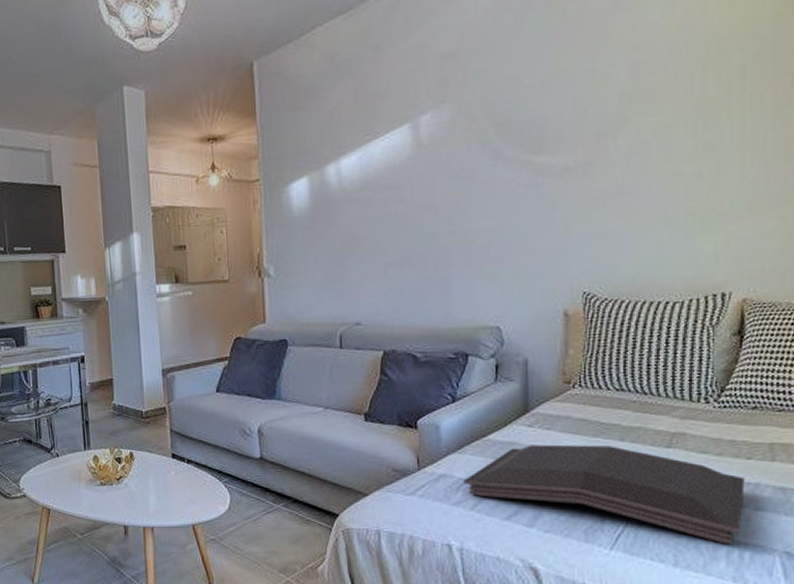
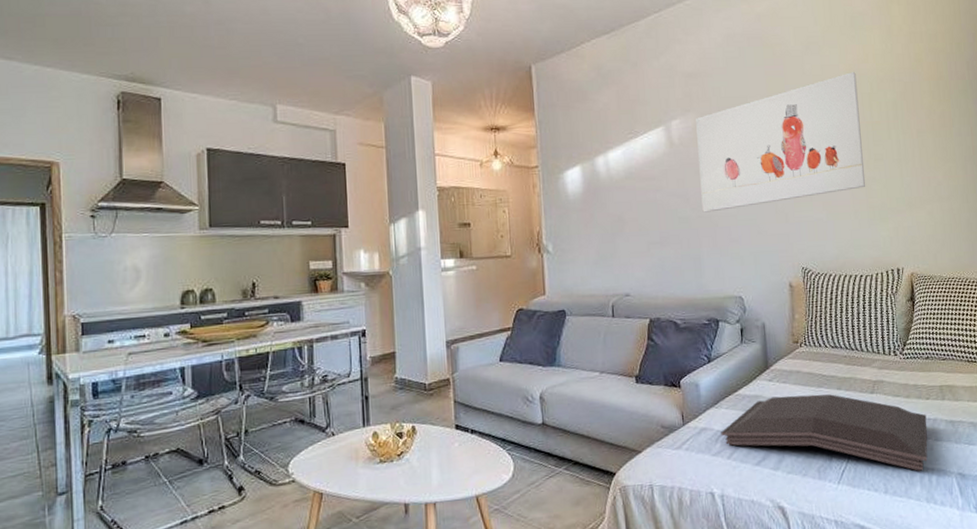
wall art: none [452,30,686,227] -> present [696,72,866,213]

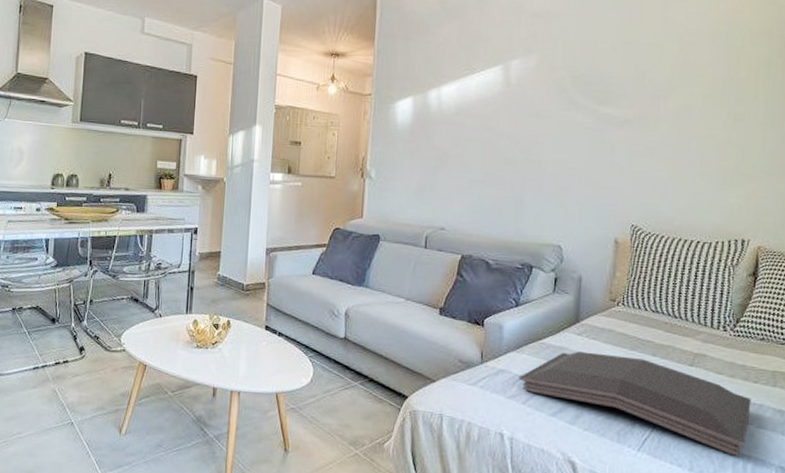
wall art: present [696,72,866,213] -> none [531,23,727,157]

